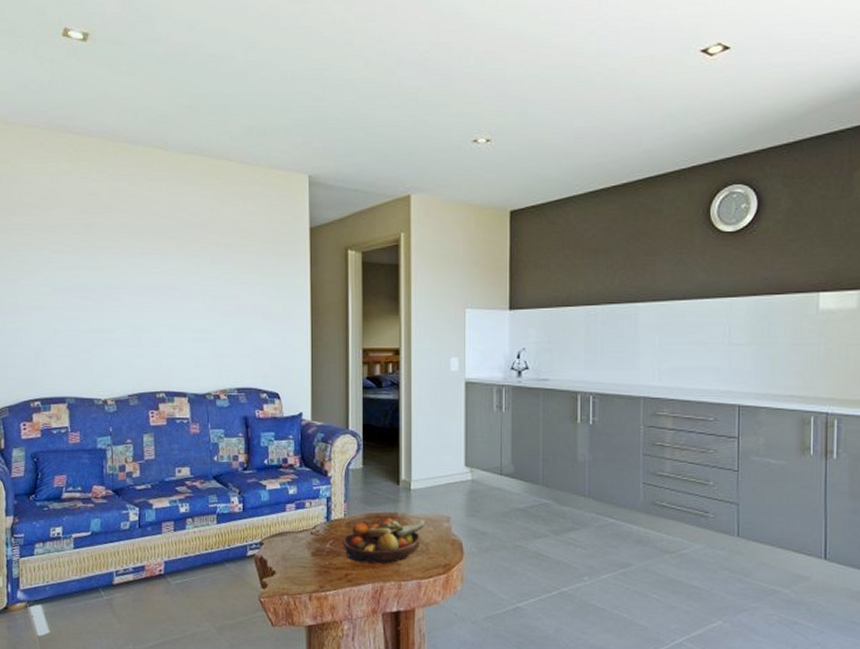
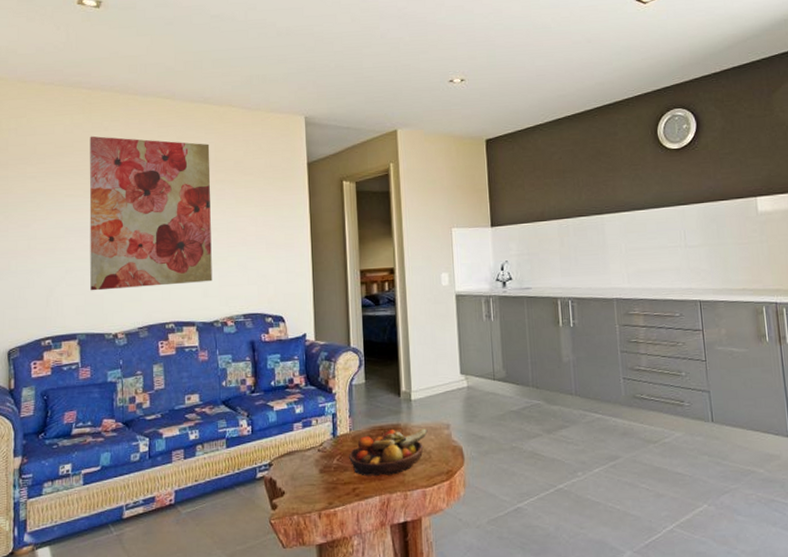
wall art: none [77,187,205,354] -> present [89,136,212,291]

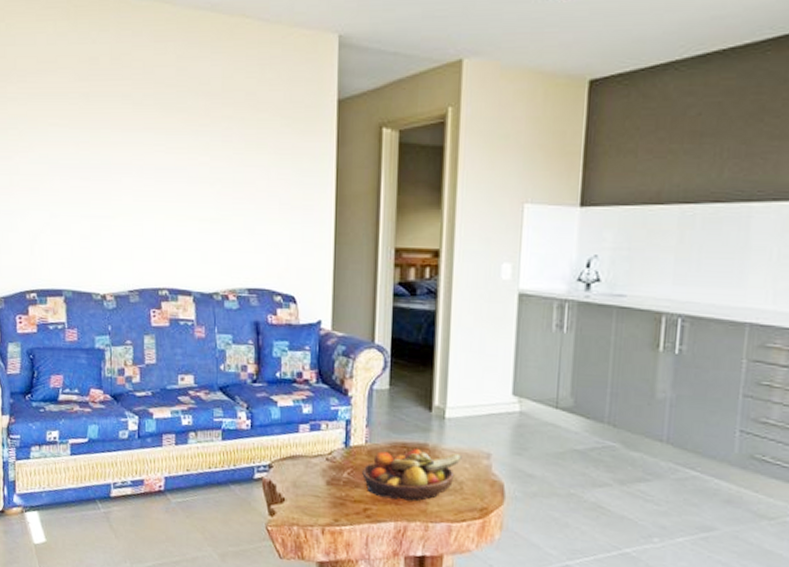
wall art: present [89,136,212,291] -> none [75,49,216,245]

